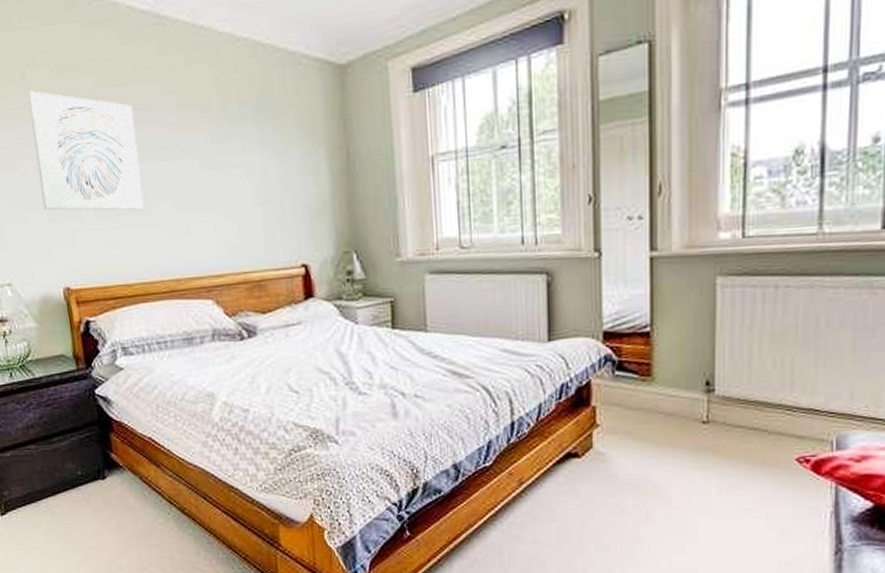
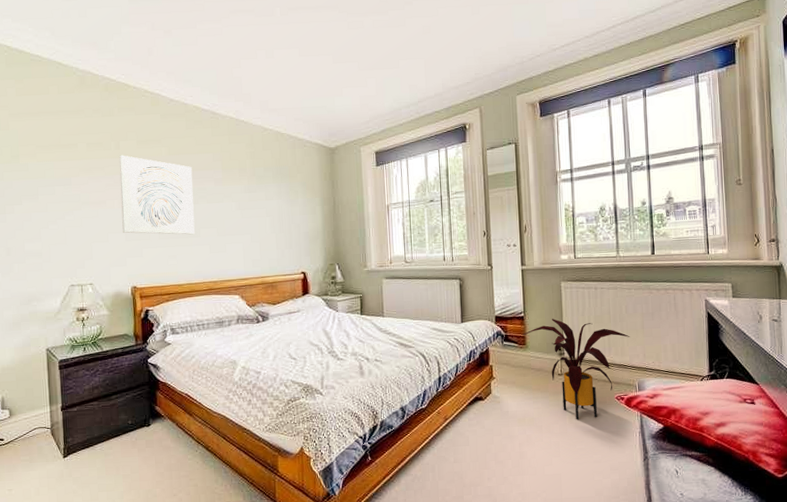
house plant: none [646,336,830,490] -> present [522,319,630,419]

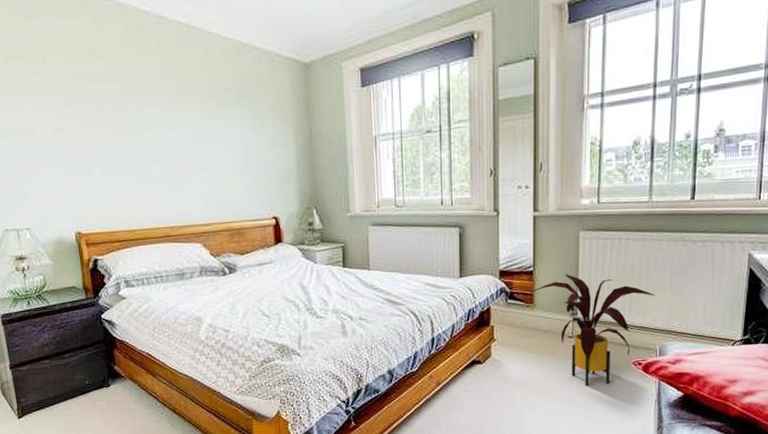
wall art: present [119,155,195,235] -> none [46,71,145,171]

